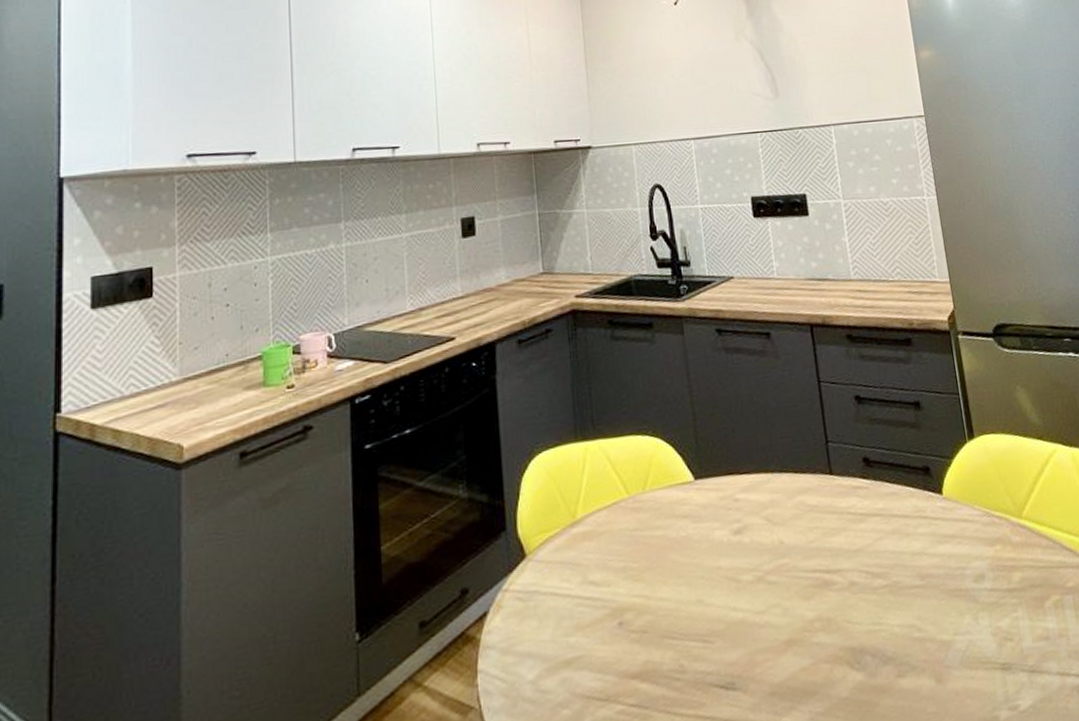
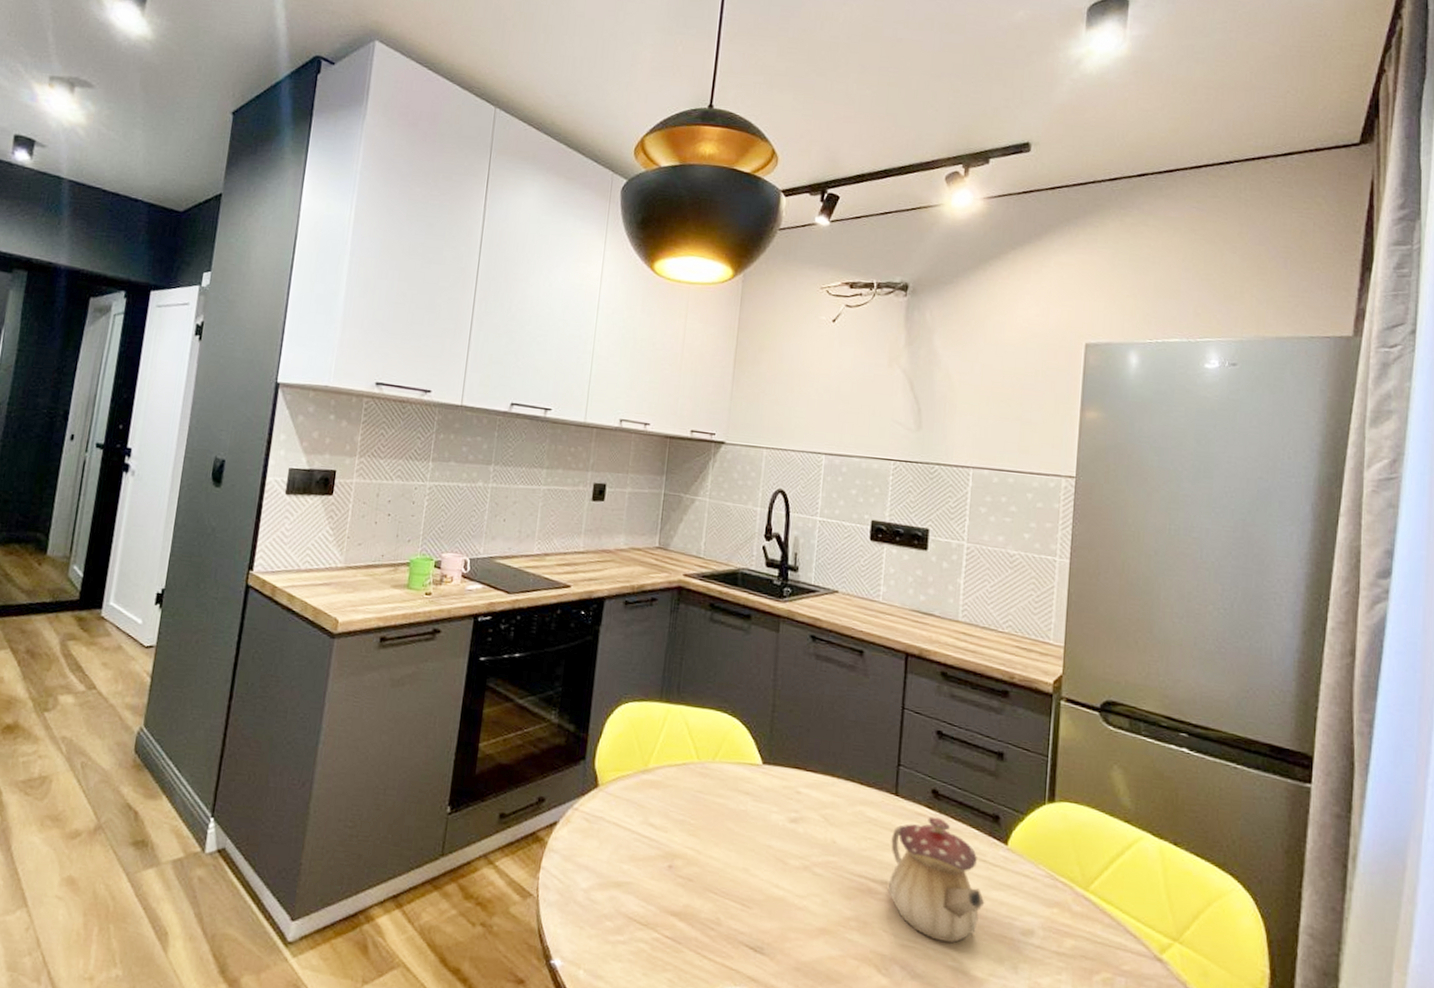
teapot: none [835,485,935,616] -> present [887,816,985,944]

